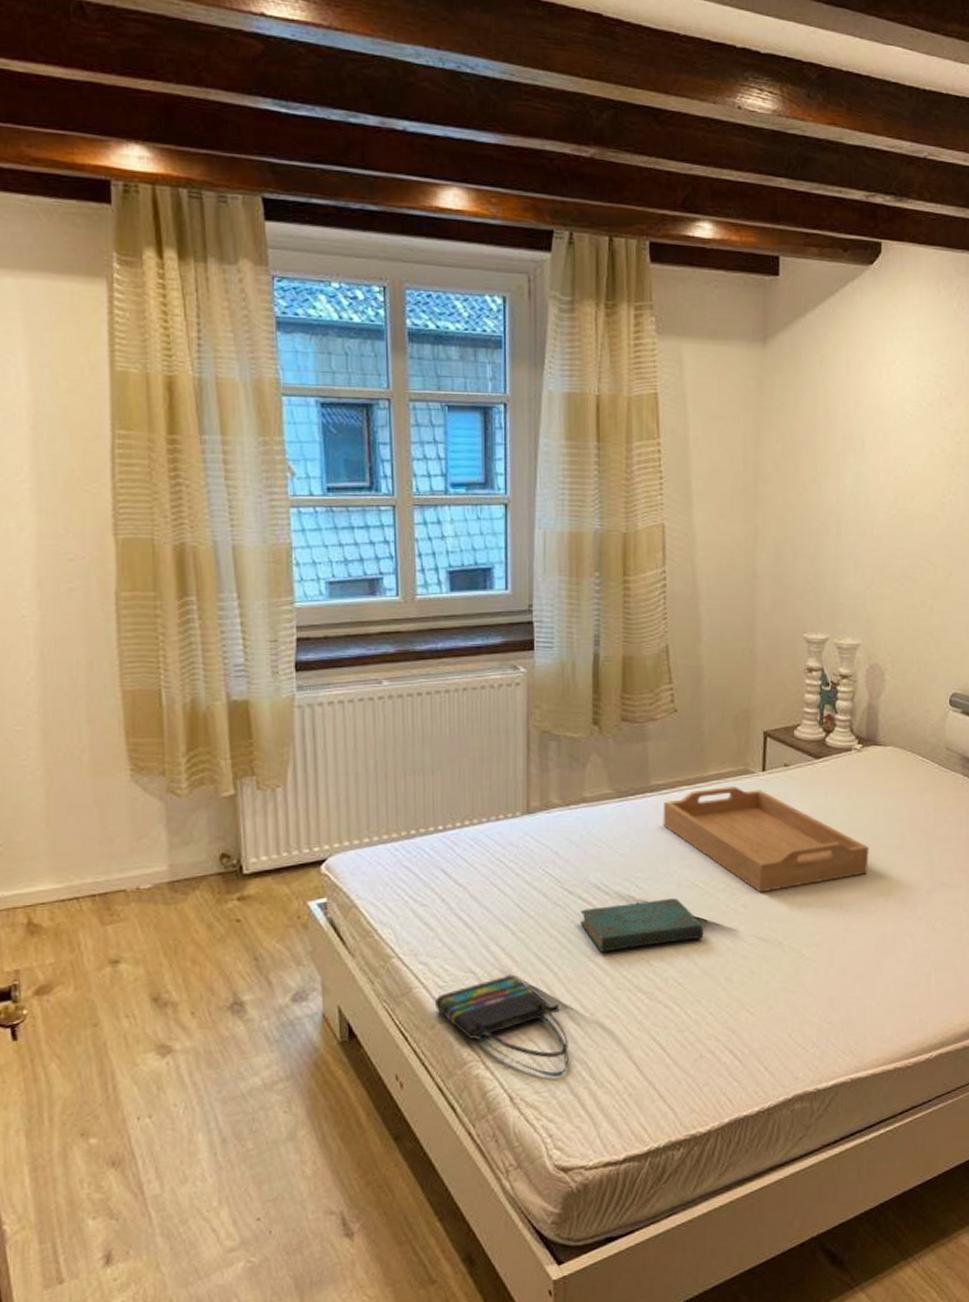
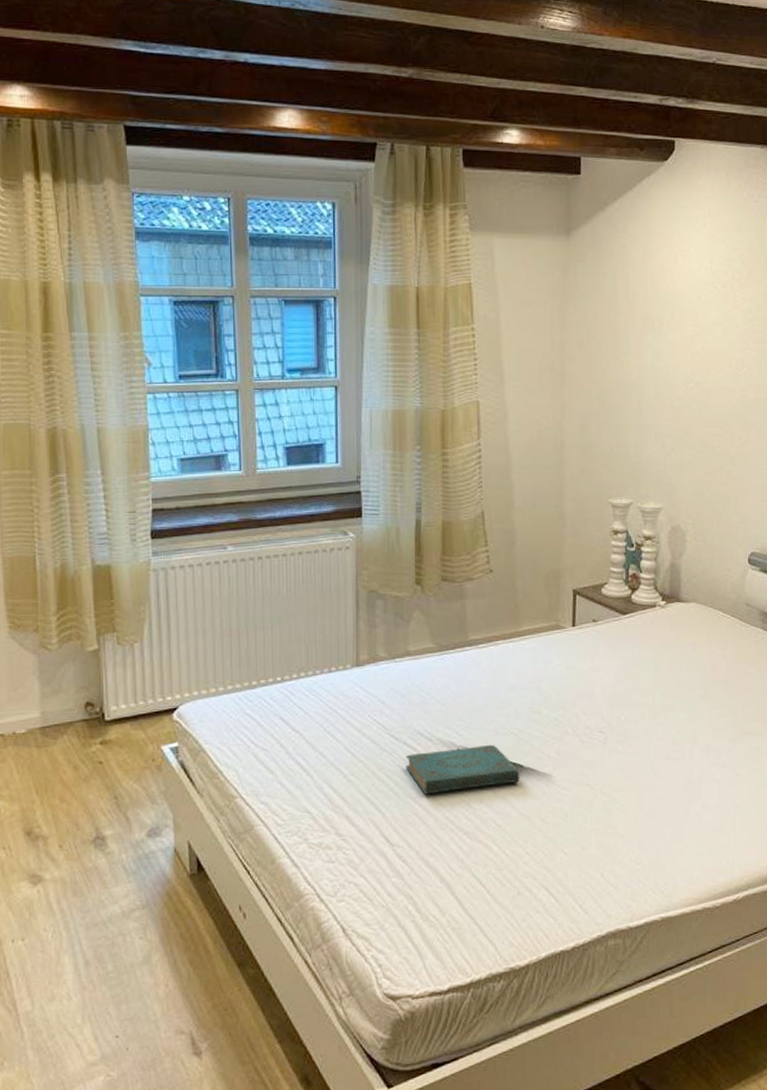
tote bag: present [434,974,569,1078] -> none [274,814,396,911]
serving tray: present [663,786,869,893] -> none [480,641,675,740]

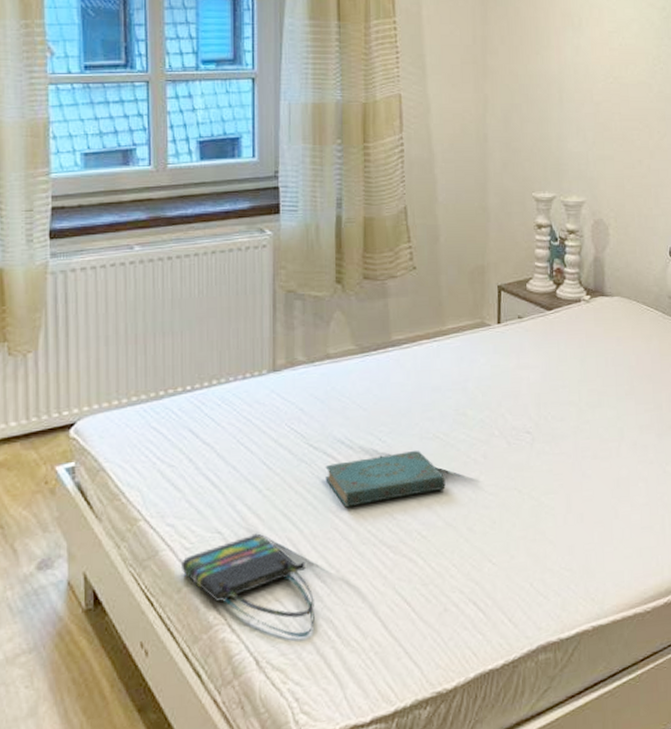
tote bag: none [274,814,396,911] -> present [180,533,315,639]

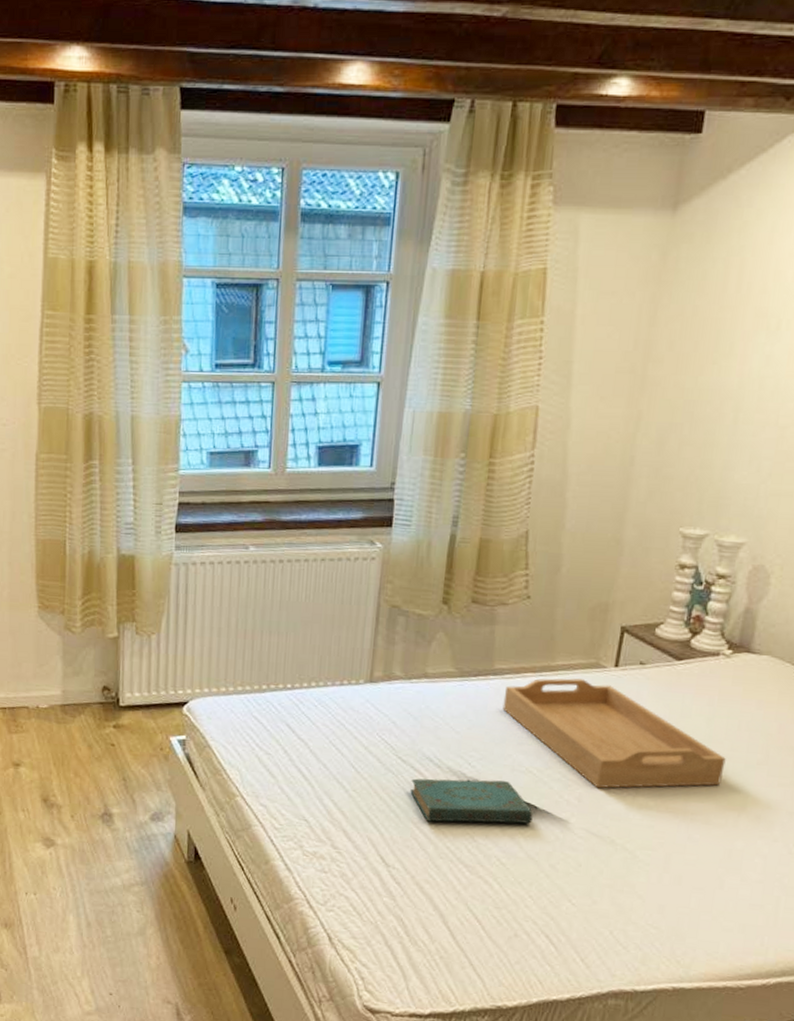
tote bag: present [180,533,315,639] -> none [269,828,388,928]
serving tray: none [404,339,601,442] -> present [502,678,726,789]

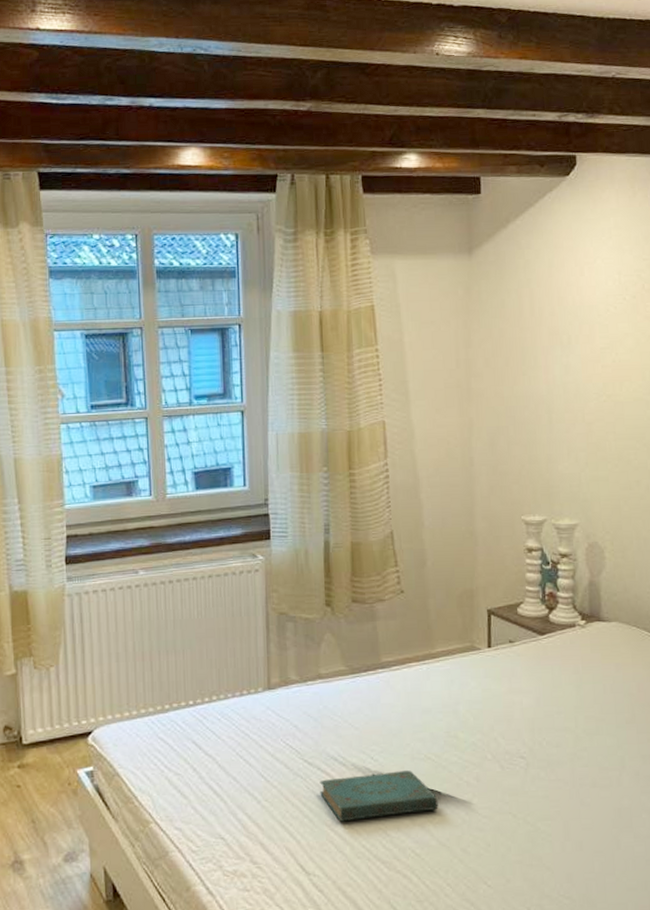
serving tray: present [502,678,726,789] -> none [394,663,600,766]

